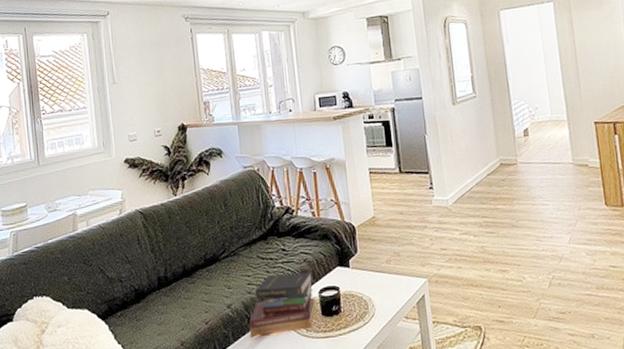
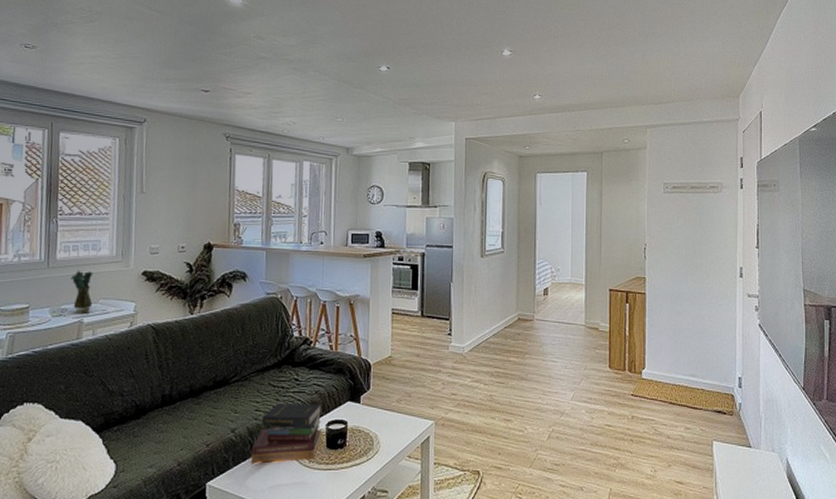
vase: none [60,165,83,208] -> present [71,270,94,315]

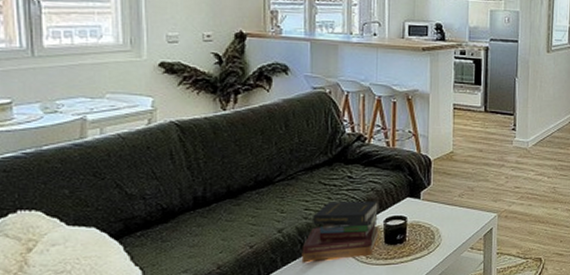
vase: present [71,270,94,315] -> none [65,59,97,111]

